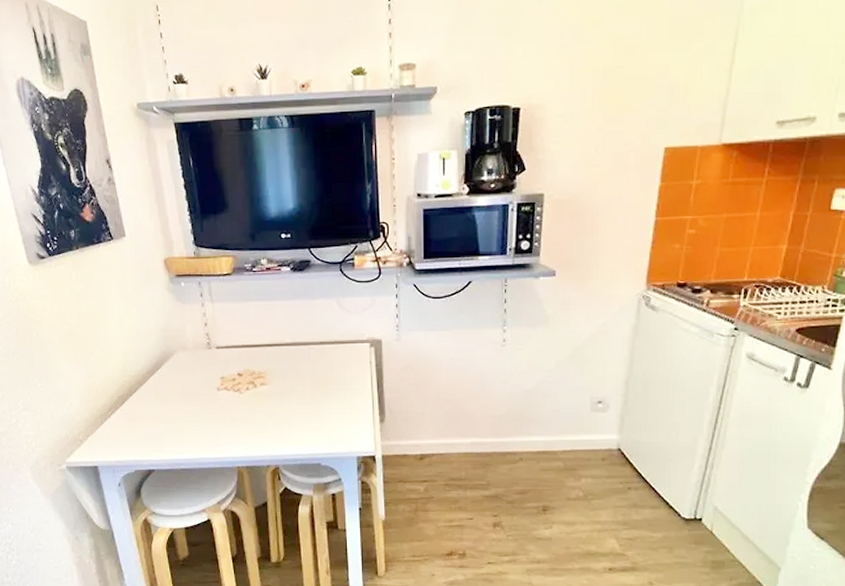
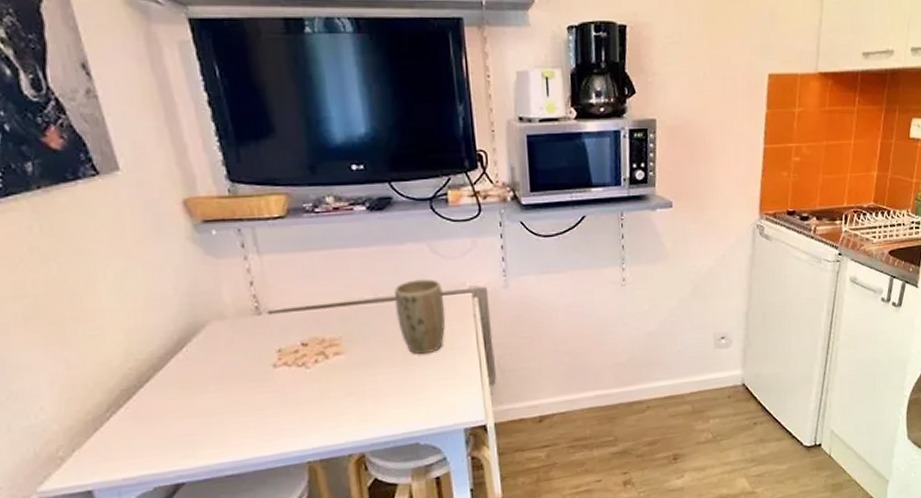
plant pot: none [308,329,347,390] -> present [394,279,446,354]

